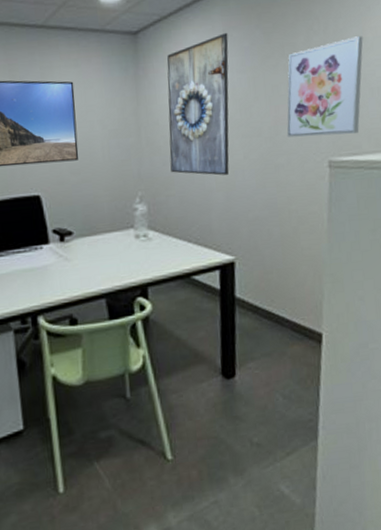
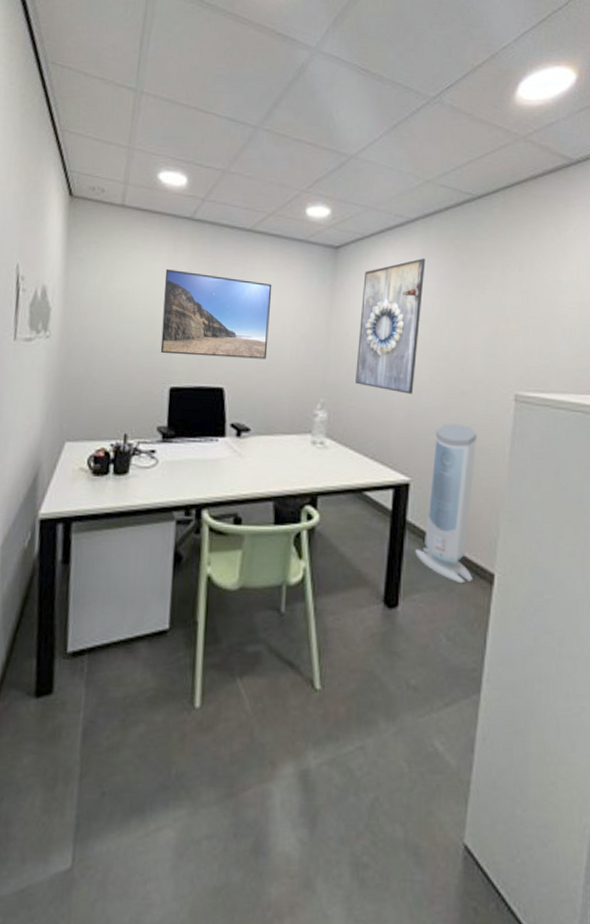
air purifier: none [246,197,303,347] -> present [415,423,477,584]
wall art: present [287,36,363,137] -> none [475,278,558,372]

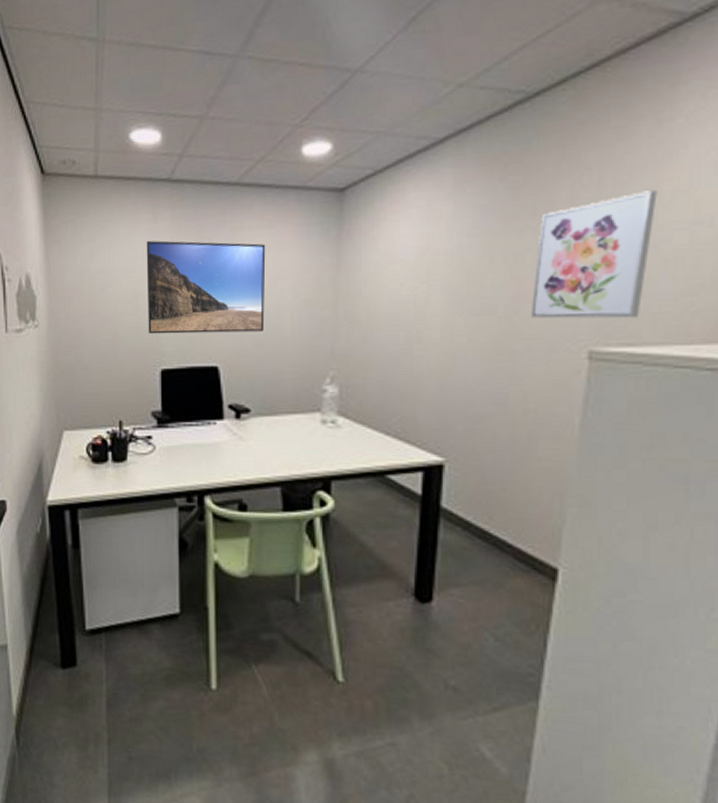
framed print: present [355,258,426,394] -> none [371,188,460,359]
air purifier: present [415,423,477,584] -> none [453,392,534,579]
wall art: none [475,278,558,372] -> present [530,190,657,319]

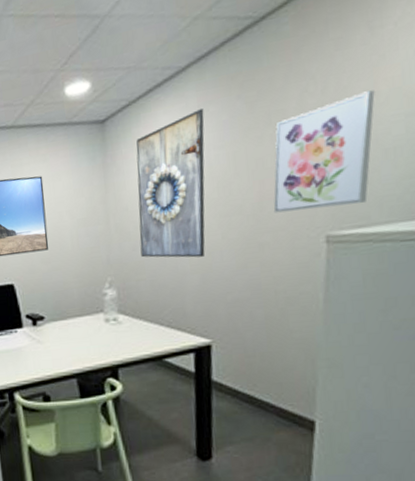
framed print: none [371,188,460,359] -> present [136,109,205,258]

